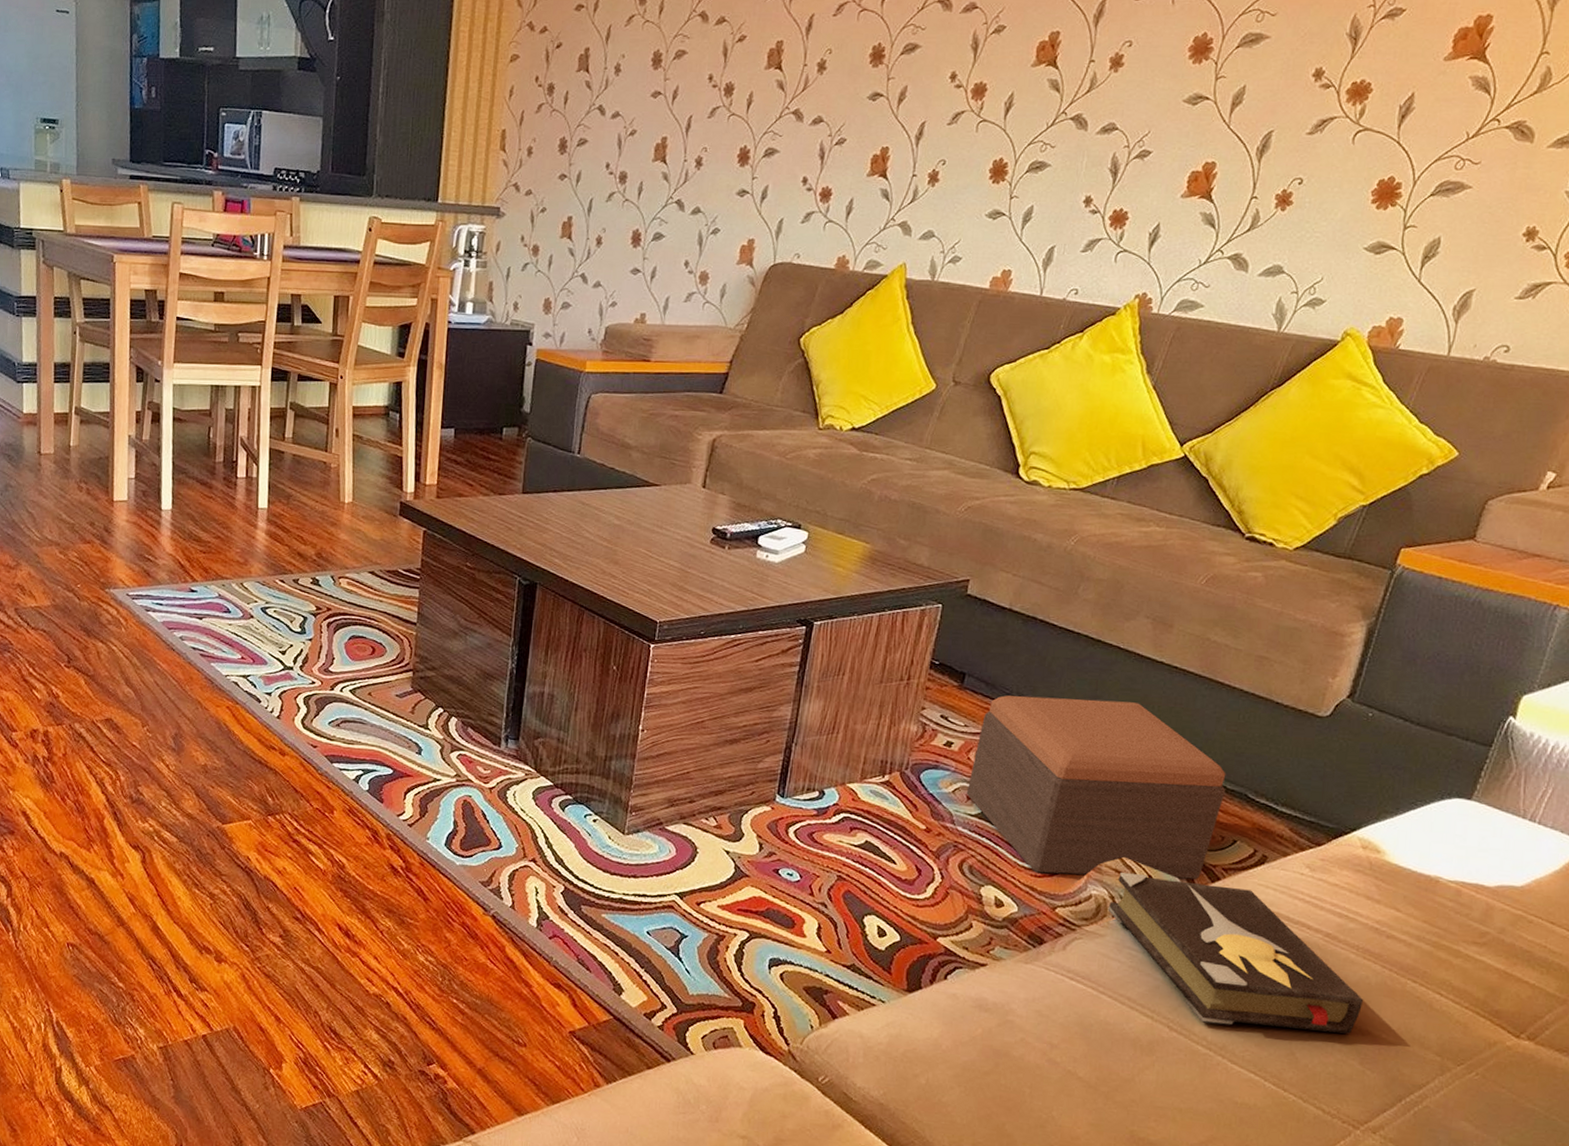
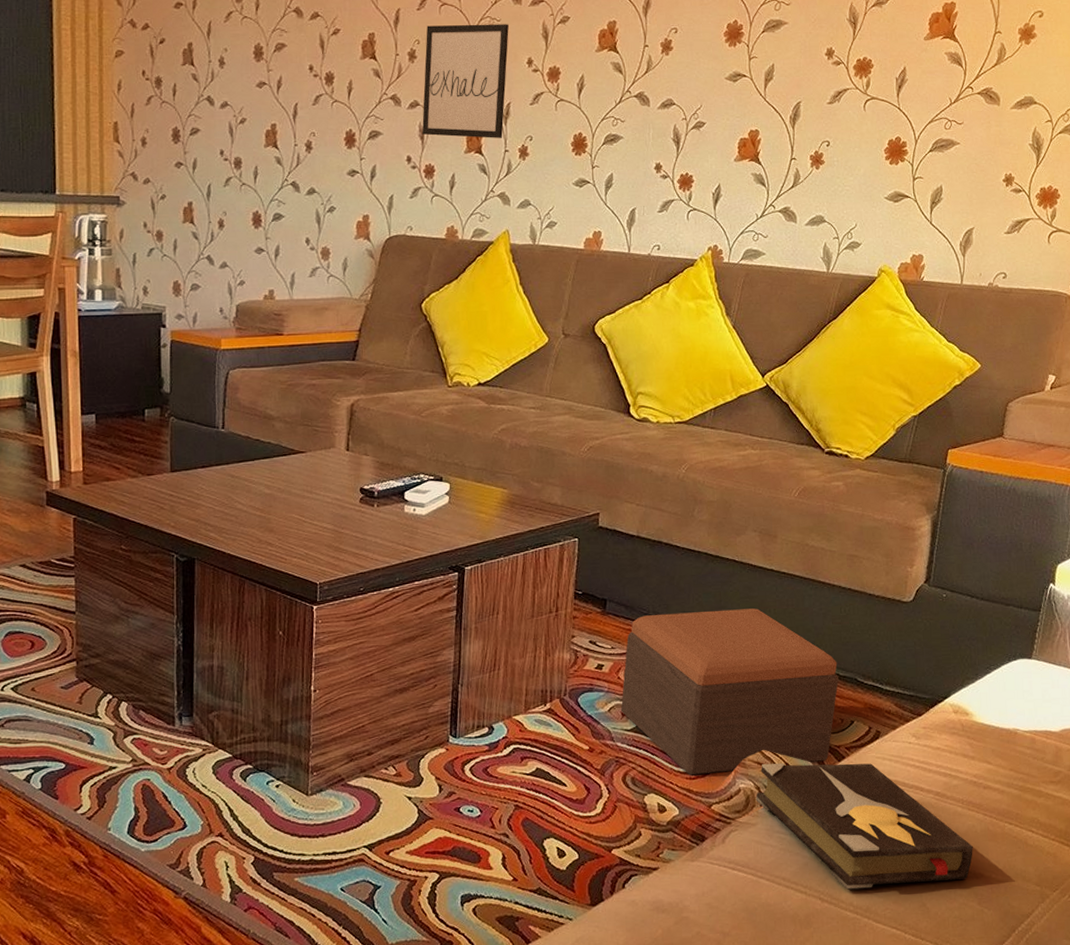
wall art: none [822,32,934,161] -> present [421,24,509,138]

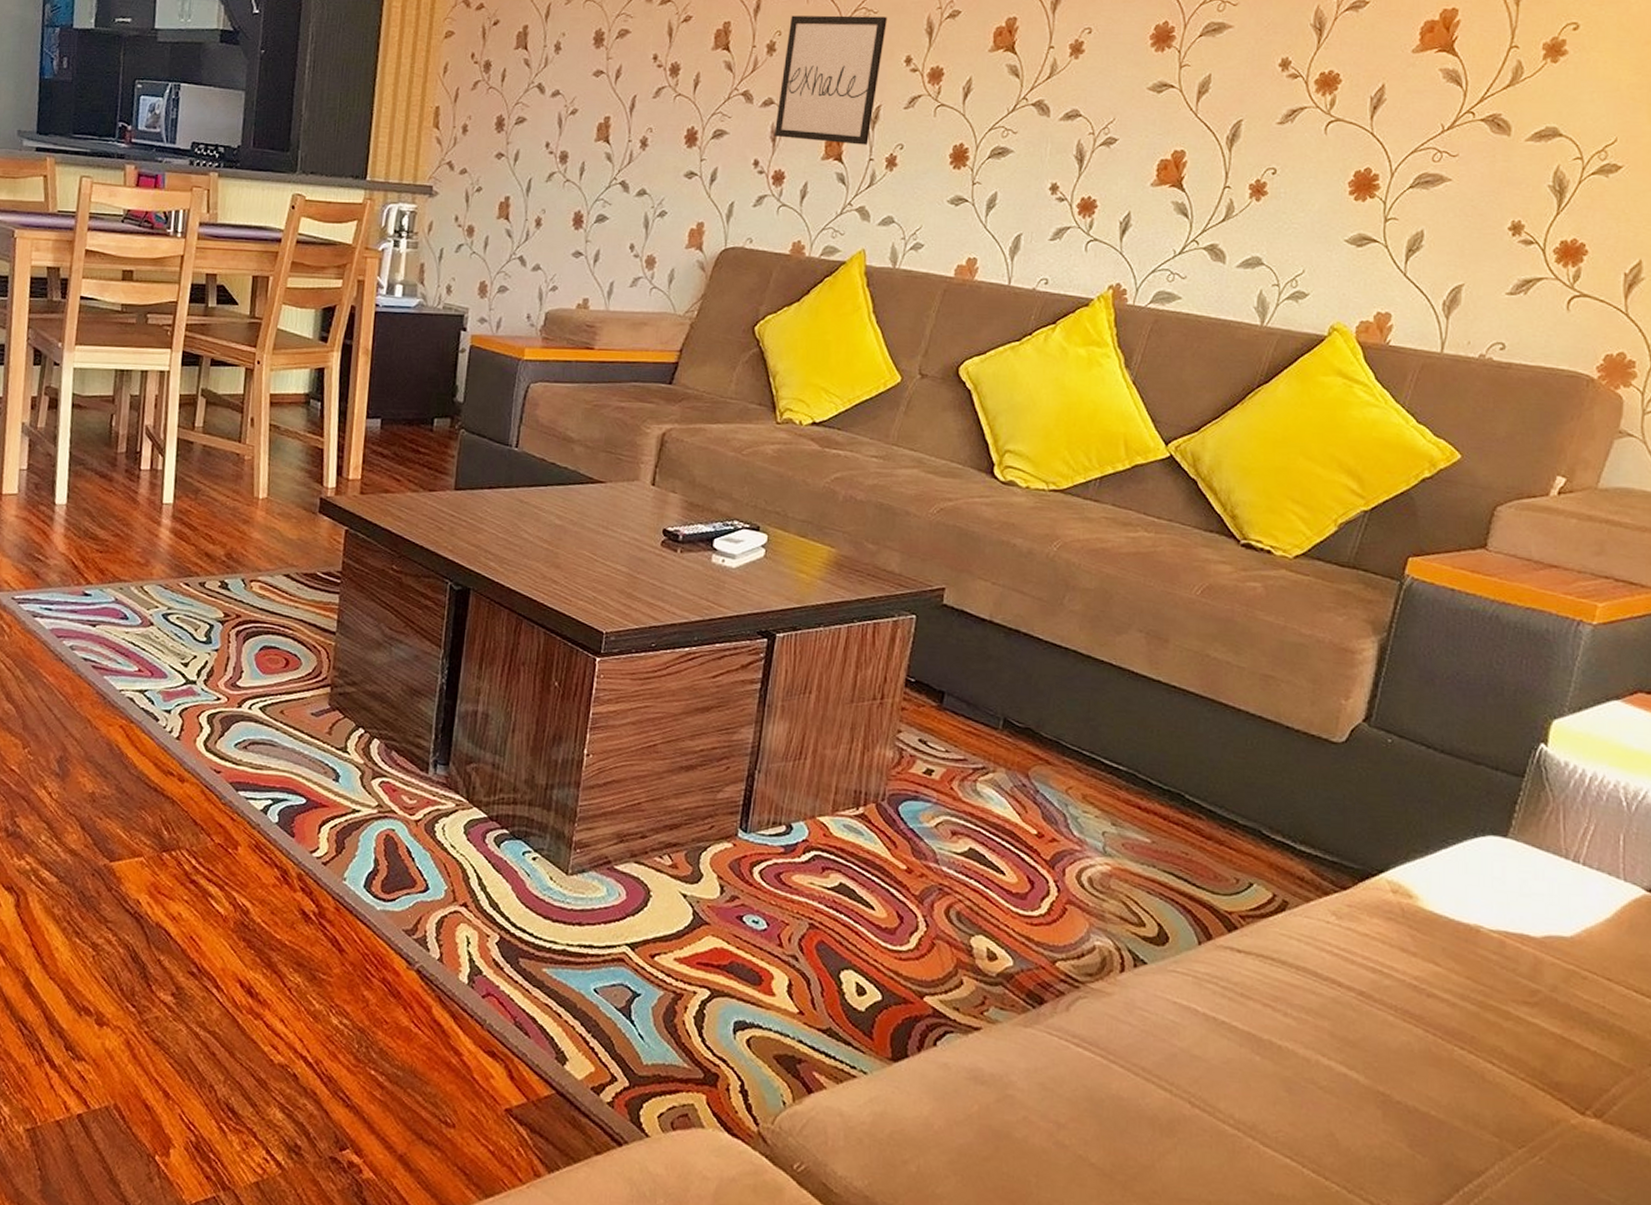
footstool: present [620,608,839,775] -> none [950,717,1238,929]
hardback book: present [755,763,973,890] -> none [1114,919,1406,1111]

